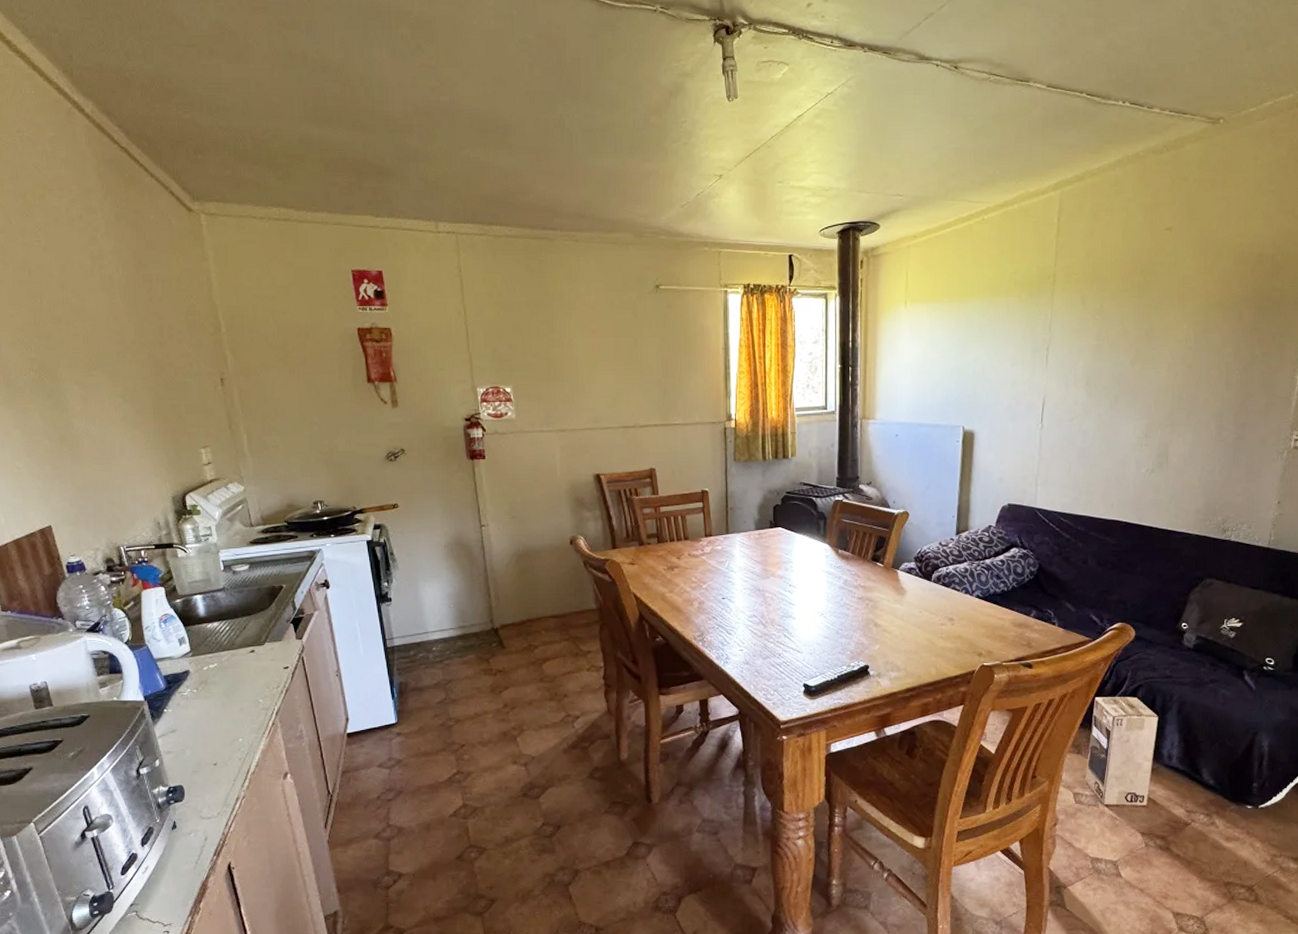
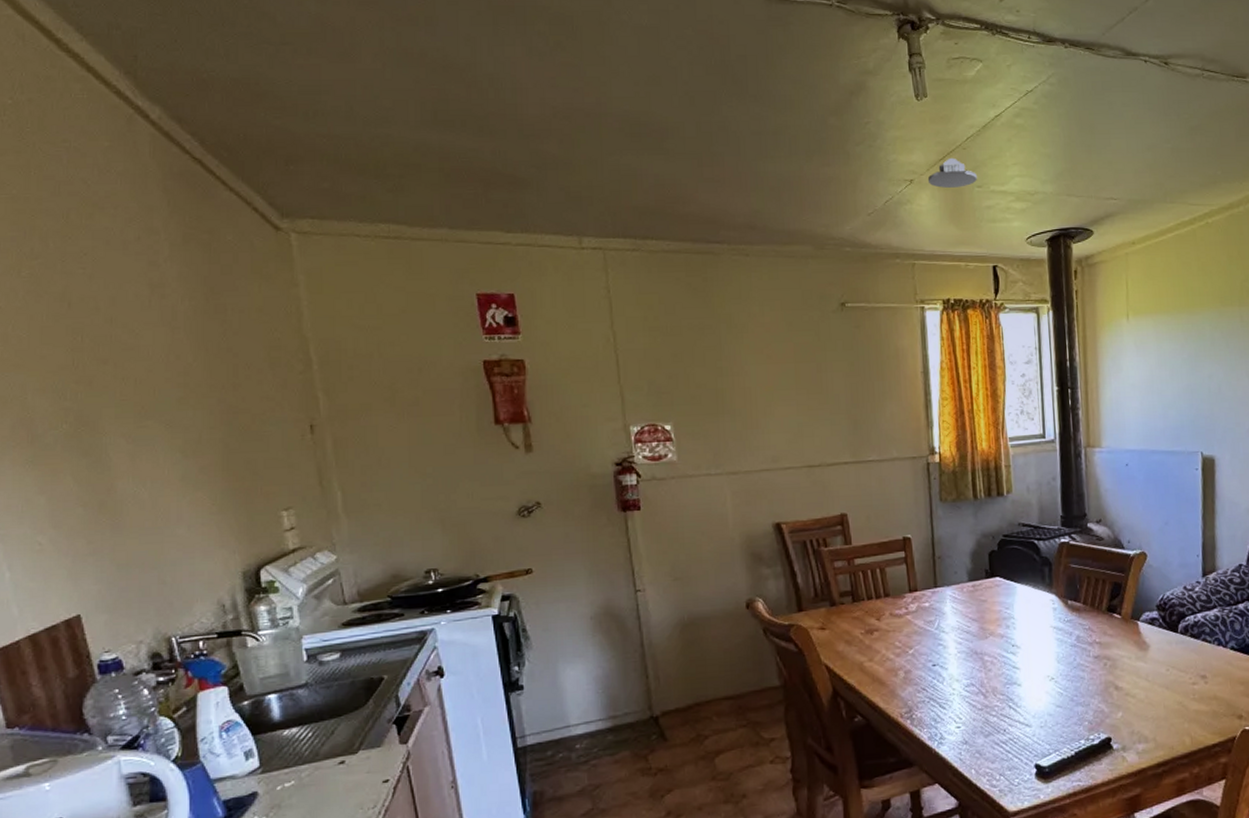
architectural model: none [735,155,779,183] -> present [927,157,977,188]

